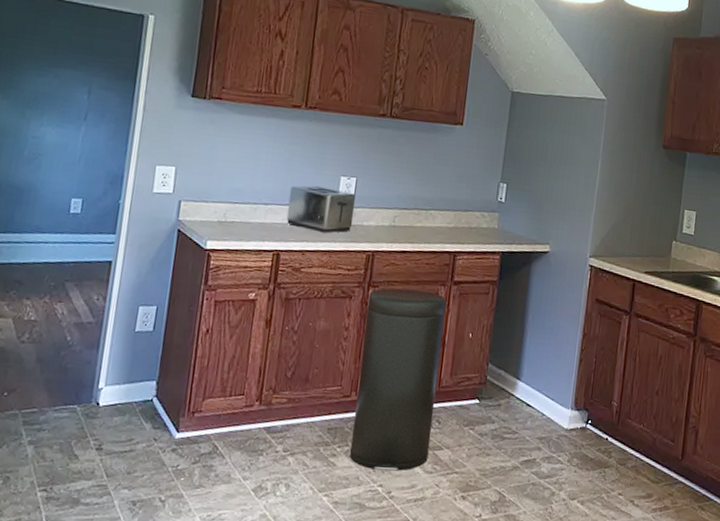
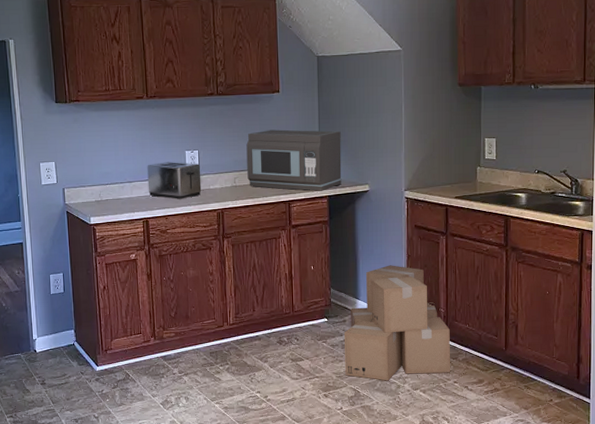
pedal bin: present [349,288,447,472] -> none [224,236,293,381]
microwave: none [409,165,527,246] -> present [246,129,342,191]
cardboard box: none [491,342,621,486] -> present [344,265,450,381]

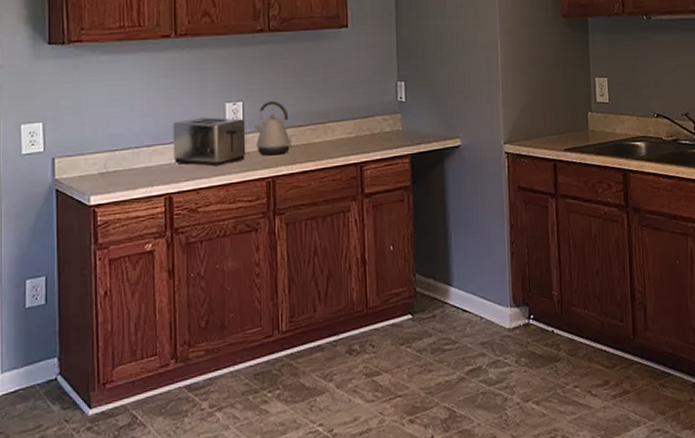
kettle: none [206,150,235,193] -> present [253,100,291,156]
microwave: present [246,129,342,191] -> none [306,72,427,149]
cardboard box: present [344,265,450,381] -> none [434,238,569,394]

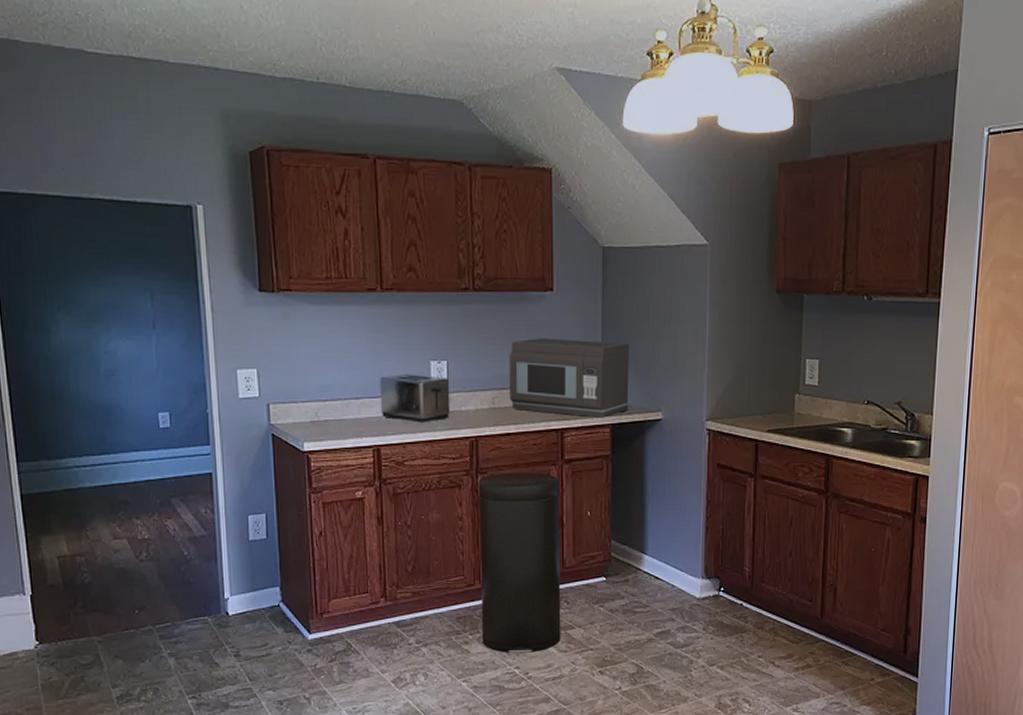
kettle: present [253,100,291,156] -> none [457,361,494,416]
pedal bin: none [276,209,367,410] -> present [478,472,561,654]
microwave: none [306,72,427,149] -> present [509,338,629,418]

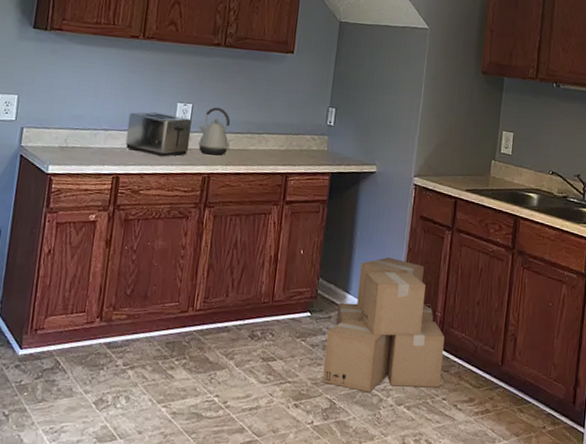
kettle: none [457,361,494,416] -> present [198,107,231,156]
pedal bin: present [478,472,561,654] -> none [187,208,279,383]
microwave: present [509,338,629,418] -> none [243,92,354,167]
cardboard box: none [626,512,756,655] -> present [322,257,445,393]

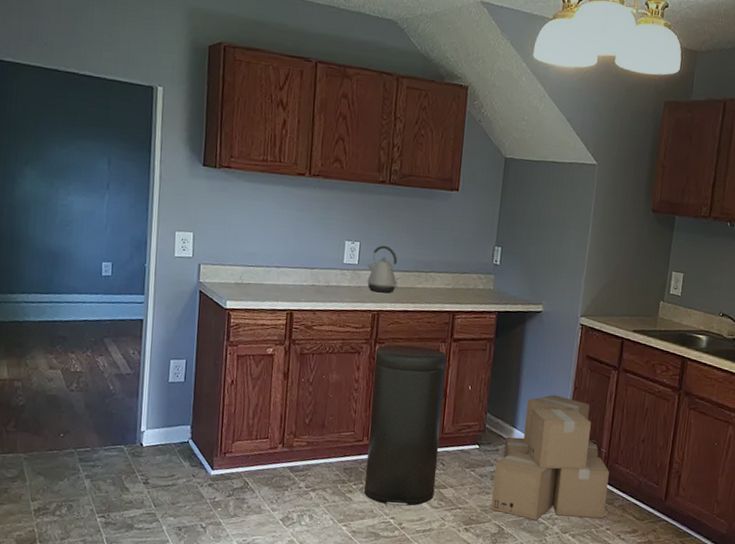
toaster: present [125,111,192,157] -> none [297,249,361,294]
pedal bin: none [187,208,279,383] -> present [364,345,447,507]

